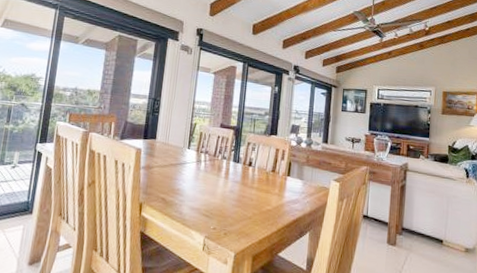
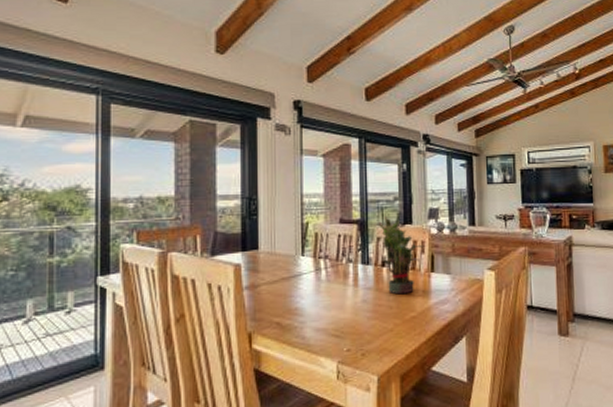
potted plant: none [250,127,285,191] -> present [378,217,424,295]

